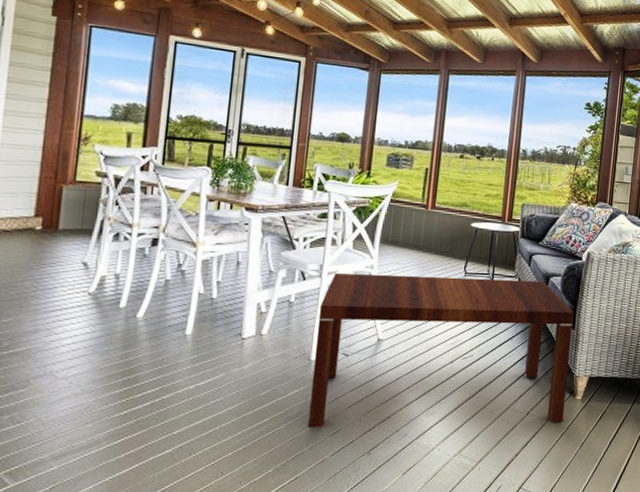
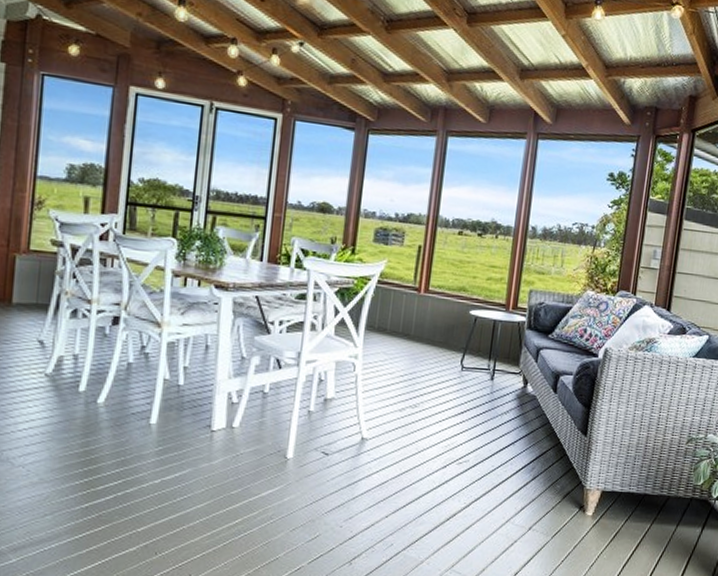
coffee table: present [307,273,574,427] -> none [283,362,586,540]

